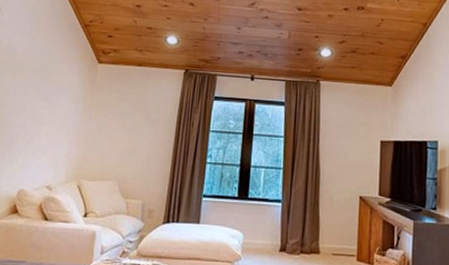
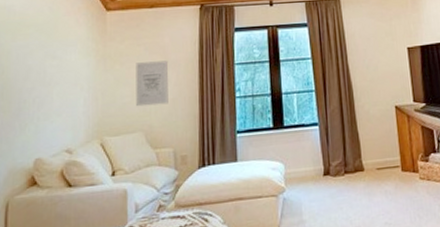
wall art: none [114,116,149,159] -> present [135,60,169,107]

